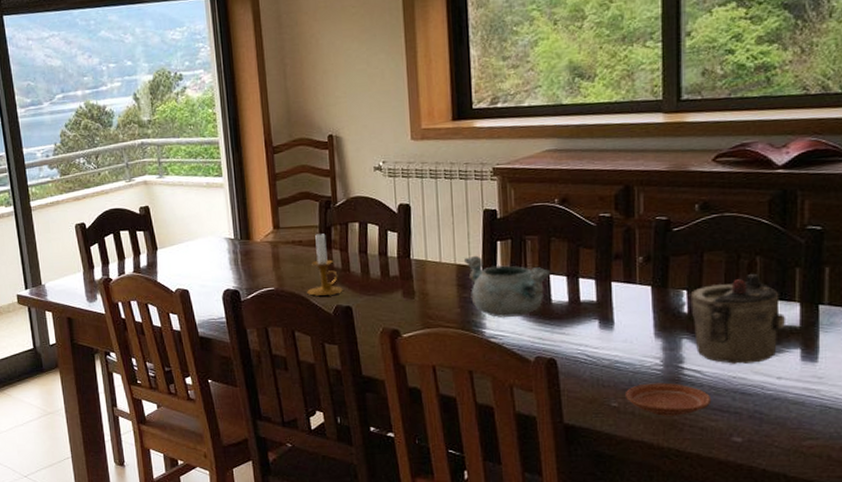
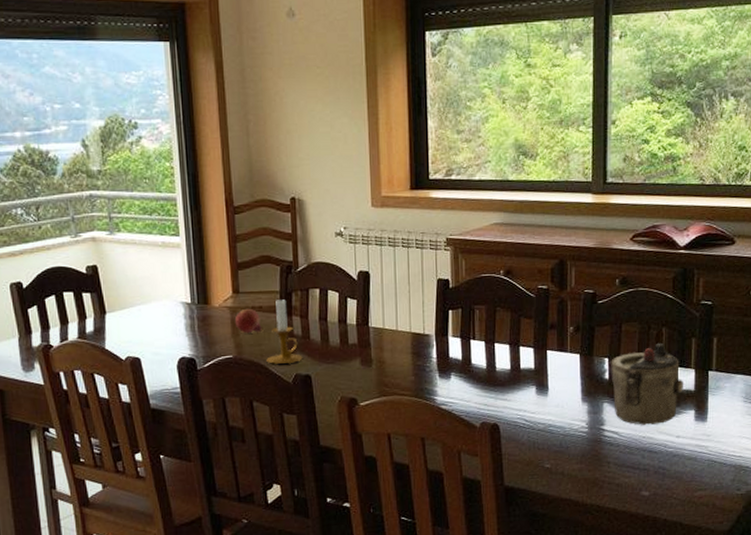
fruit: none [276,242,303,267] -> present [235,308,262,334]
decorative bowl: present [464,255,551,317] -> none [419,323,496,385]
plate: present [626,382,712,416] -> none [557,444,626,475]

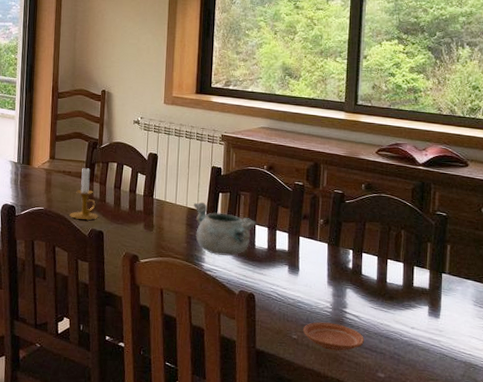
fruit: present [235,308,262,334] -> none [49,171,69,192]
decorative bowl: none [419,323,496,385] -> present [194,202,257,256]
plate: none [557,444,626,475] -> present [303,322,365,351]
teapot: present [611,342,684,425] -> none [354,243,420,314]

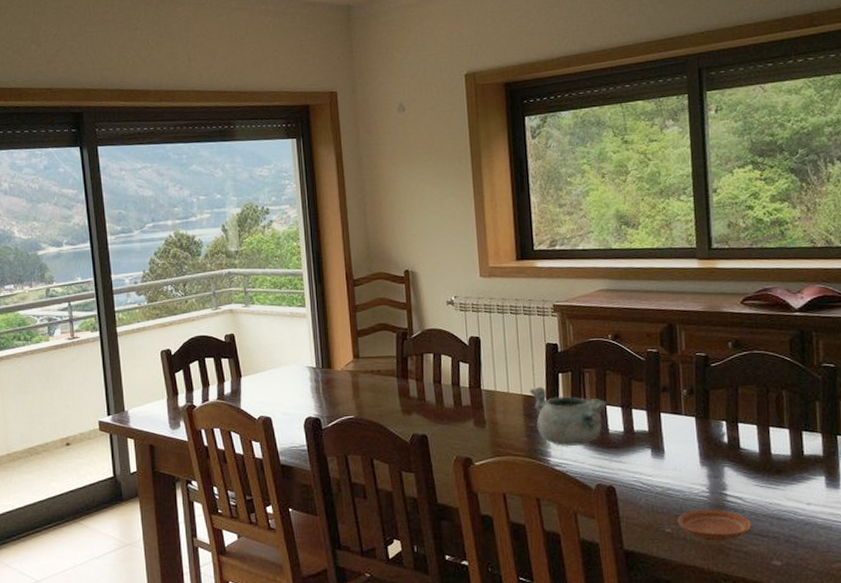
candlestick: present [70,168,98,221] -> none [385,364,419,425]

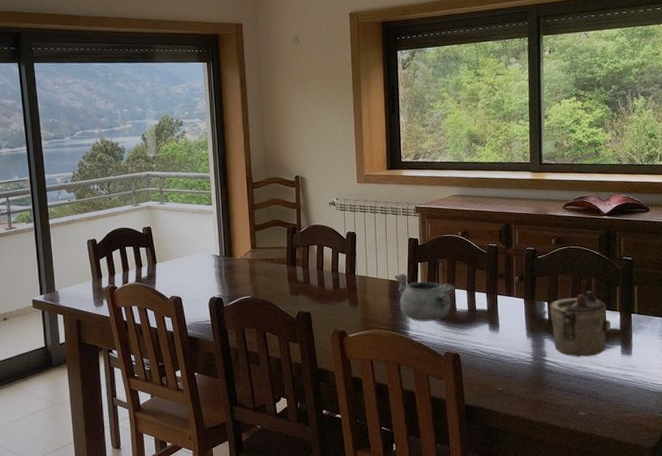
plate: present [678,509,753,541] -> none [508,371,565,397]
teapot: none [729,406,811,491] -> present [550,290,612,357]

